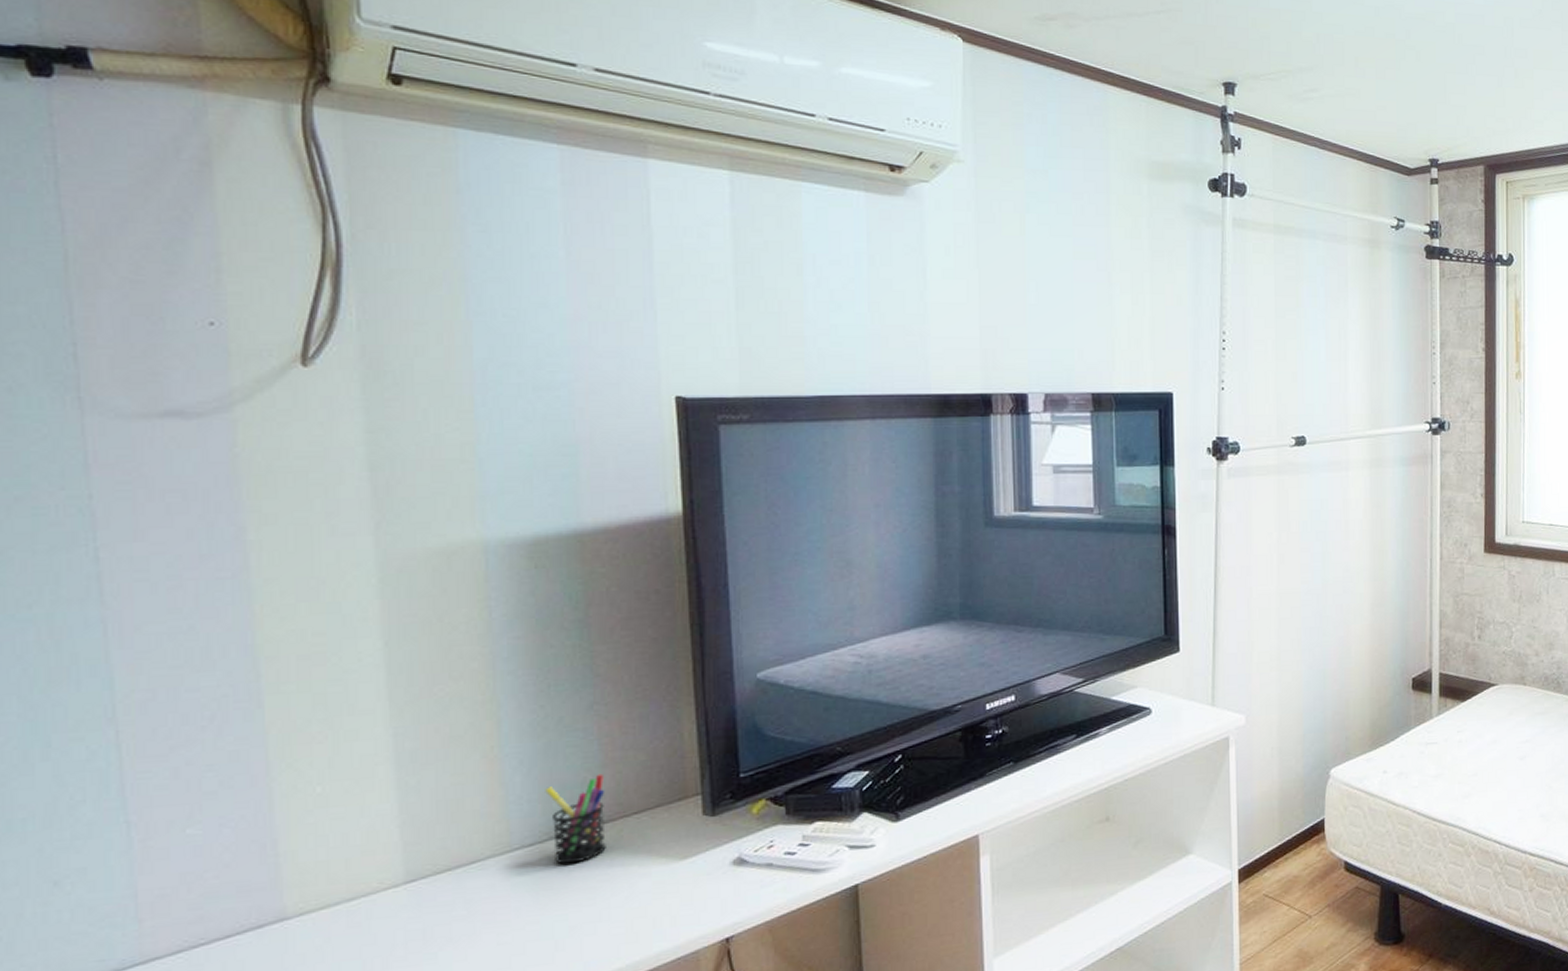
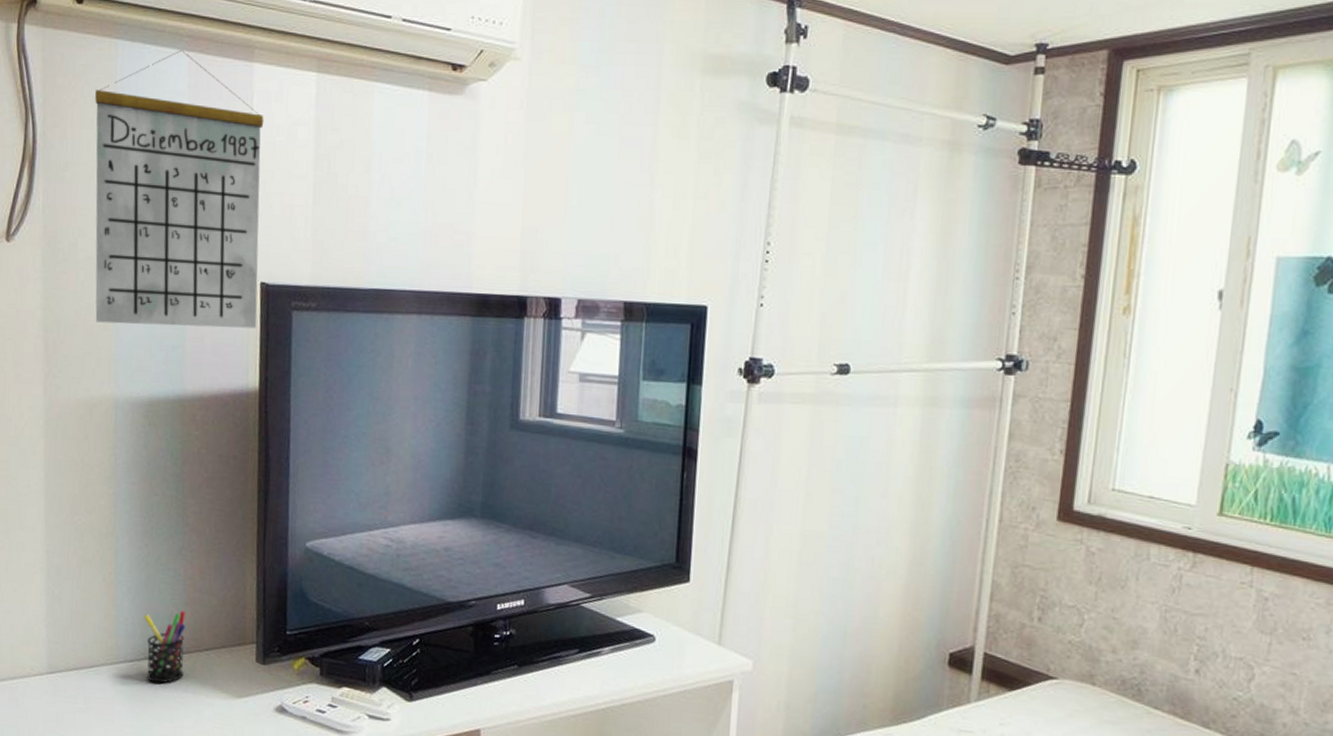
calendar: none [428,142,674,455] -> present [95,49,264,329]

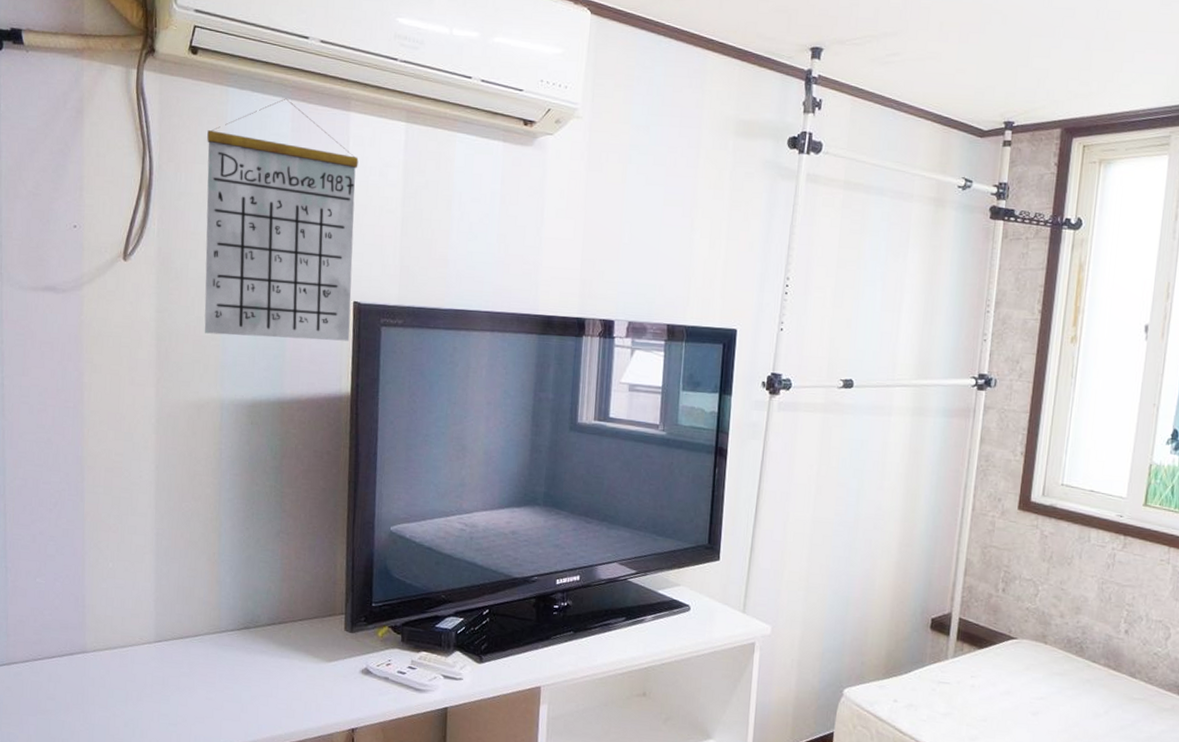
pen holder: present [144,610,186,684] -> none [244,586,282,650]

